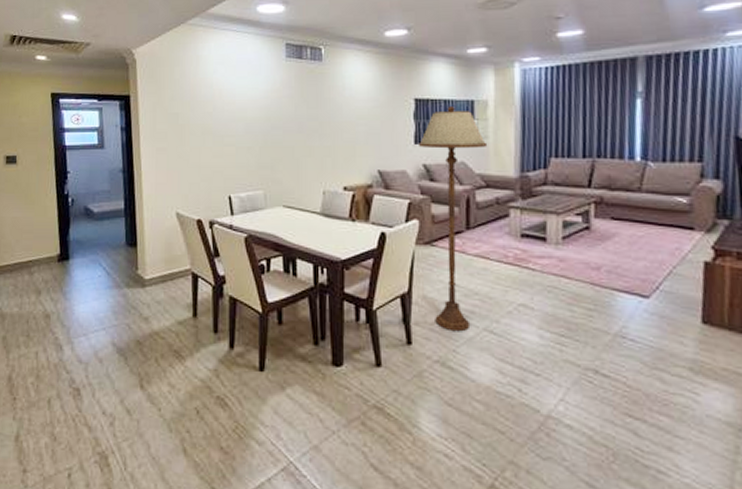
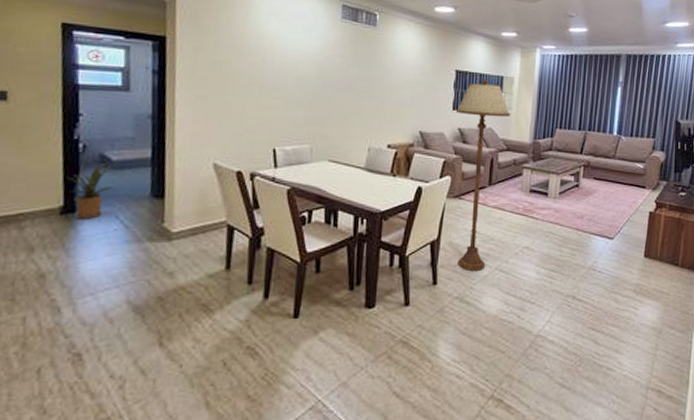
house plant: none [60,214,98,266] -> present [65,162,116,219]

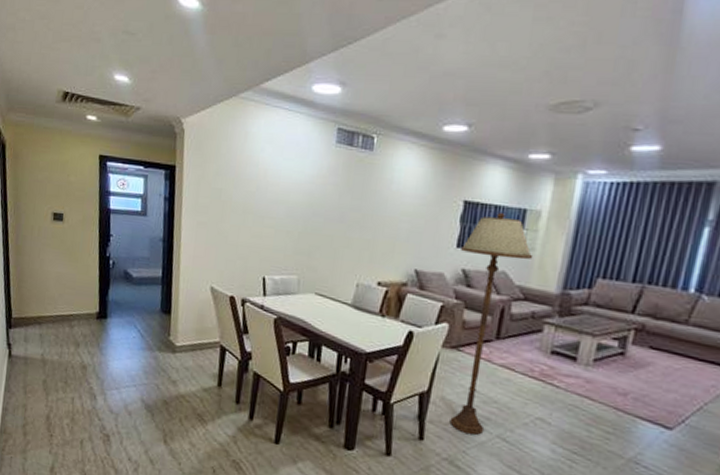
house plant: present [65,162,116,219] -> none [100,278,135,326]

